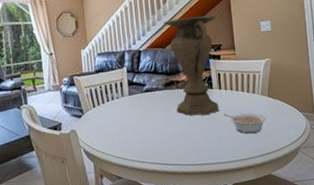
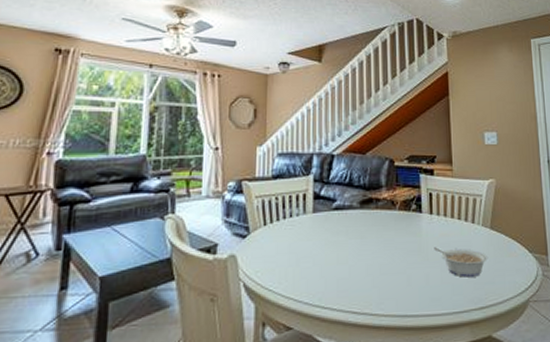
vase: present [163,15,219,116] -> none [365,118,431,247]

